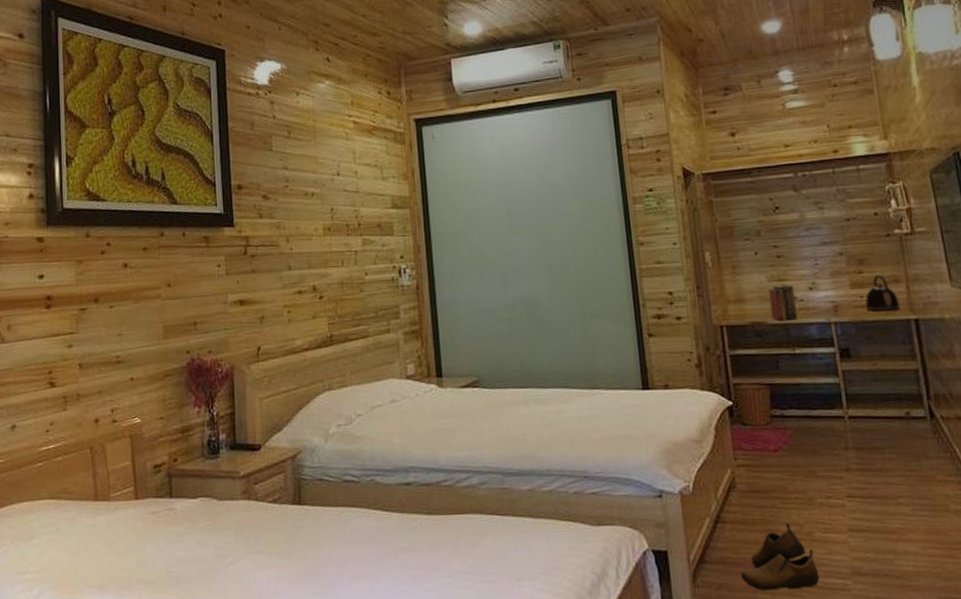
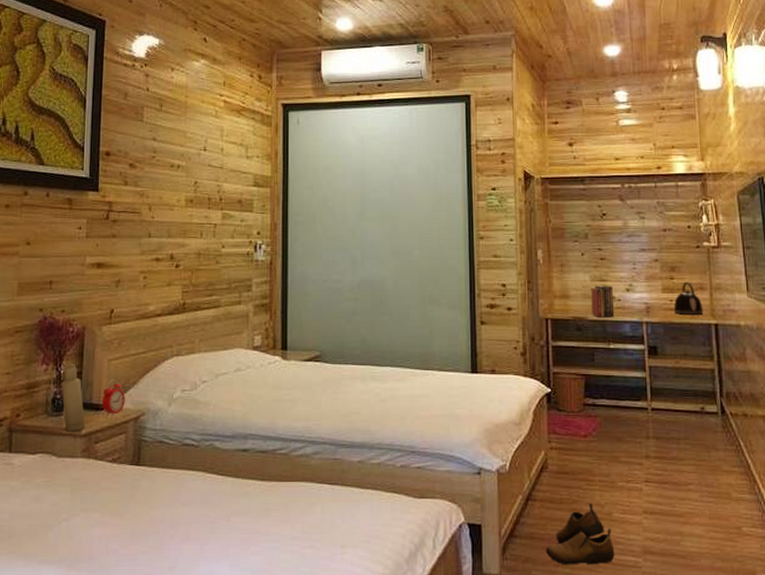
bottle: none [215,404,243,475] -> present [61,363,86,433]
alarm clock: none [257,418,281,457] -> present [101,379,125,418]

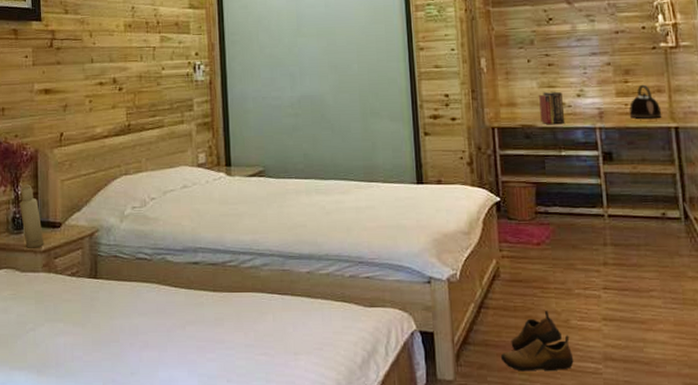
alarm clock: present [101,379,125,418] -> none [58,199,80,234]

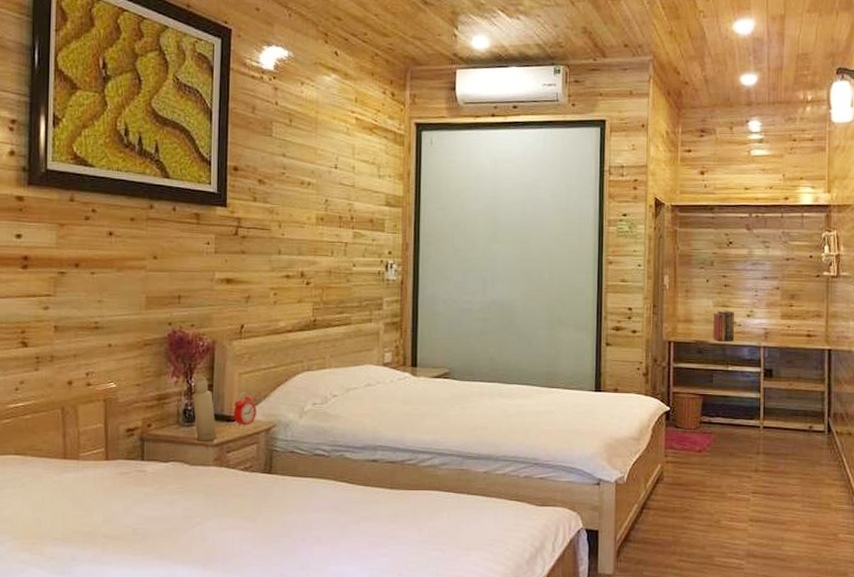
alarm clock: none [58,199,80,234] -> present [233,392,256,429]
shoe: present [500,311,574,372] -> none [656,512,721,567]
kettle: present [629,84,662,120] -> none [790,309,819,341]

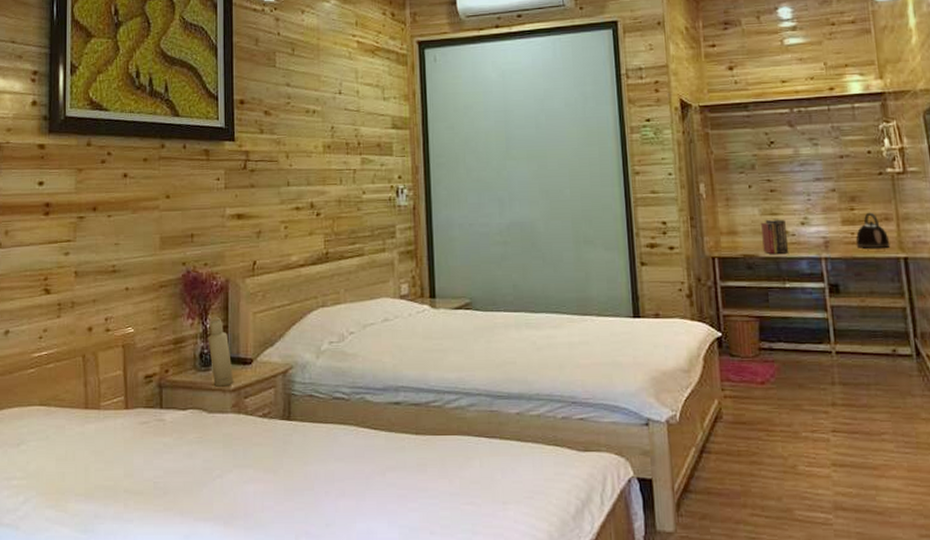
alarm clock: present [233,392,256,429] -> none [249,332,272,372]
kettle: none [790,309,819,341] -> present [856,212,890,250]

